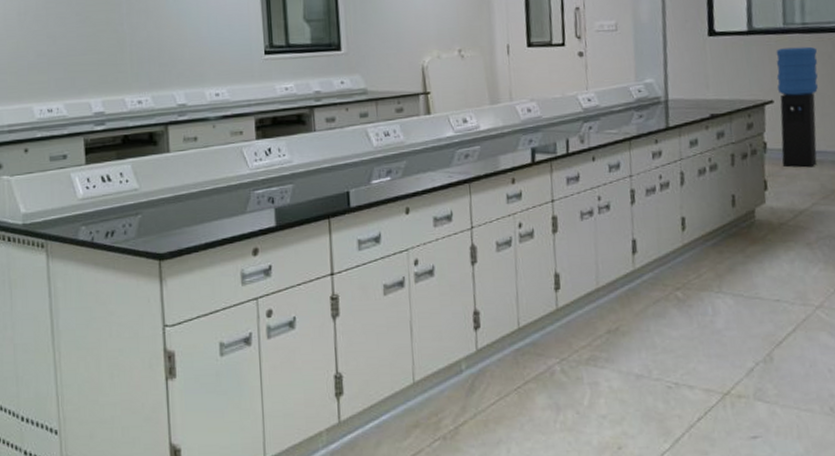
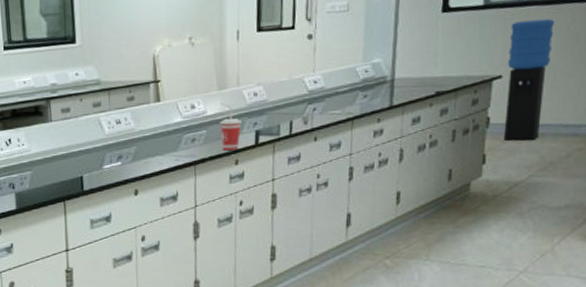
beverage cup: none [493,117,517,169] -> present [219,102,242,151]

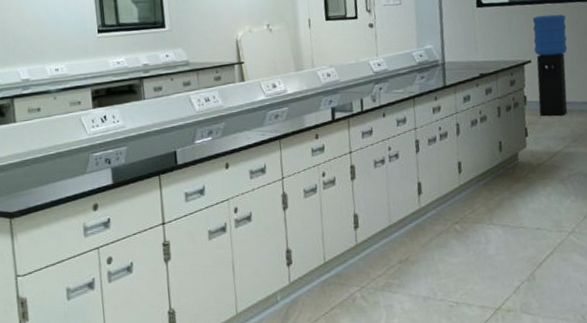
beverage cup: present [219,102,242,151] -> none [298,82,319,127]

